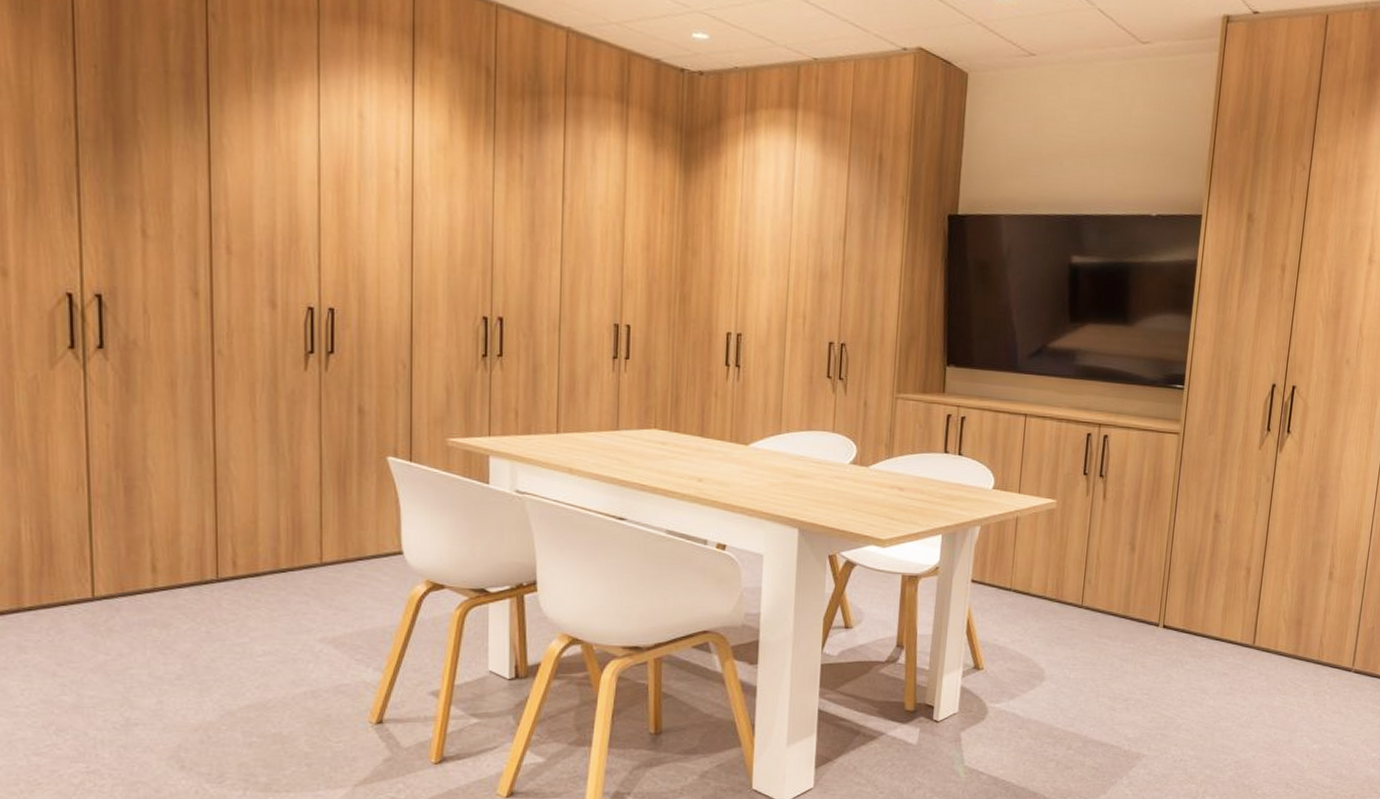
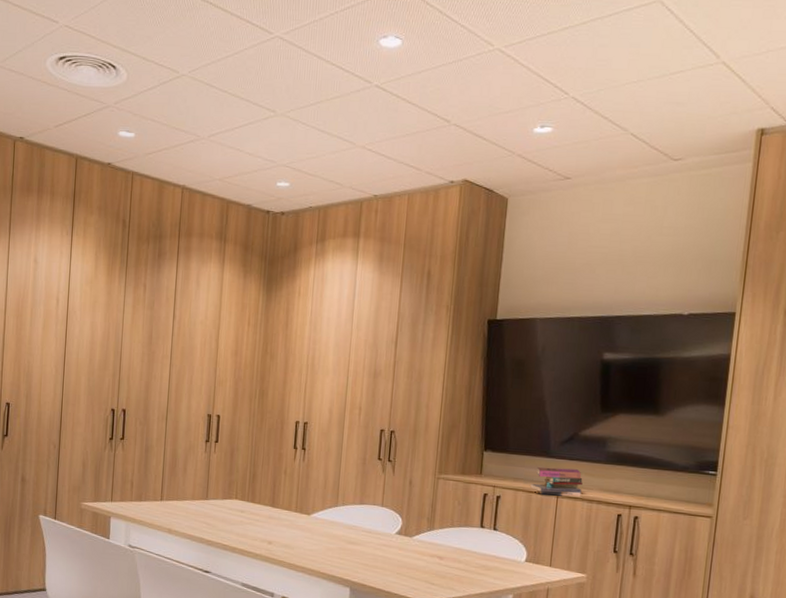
books: none [997,383,1052,416] -> present [530,467,583,497]

